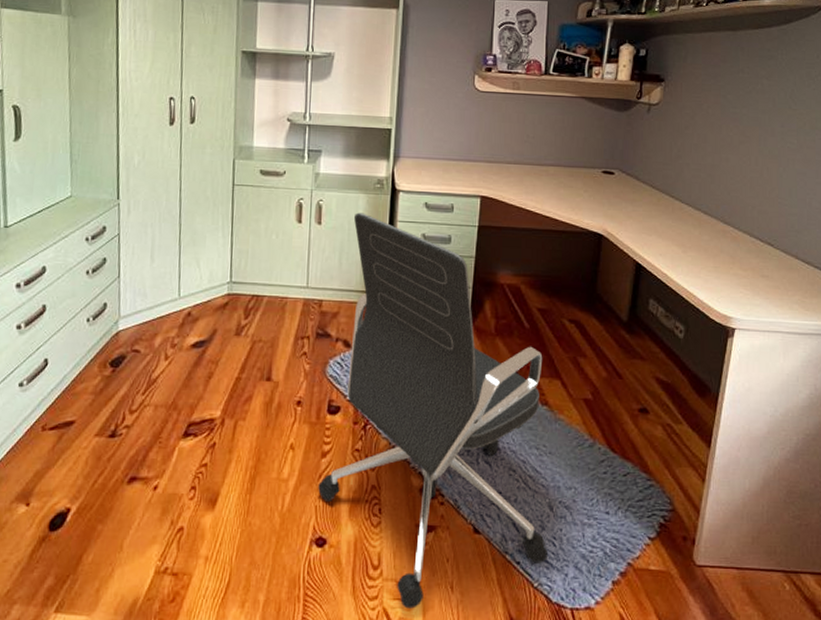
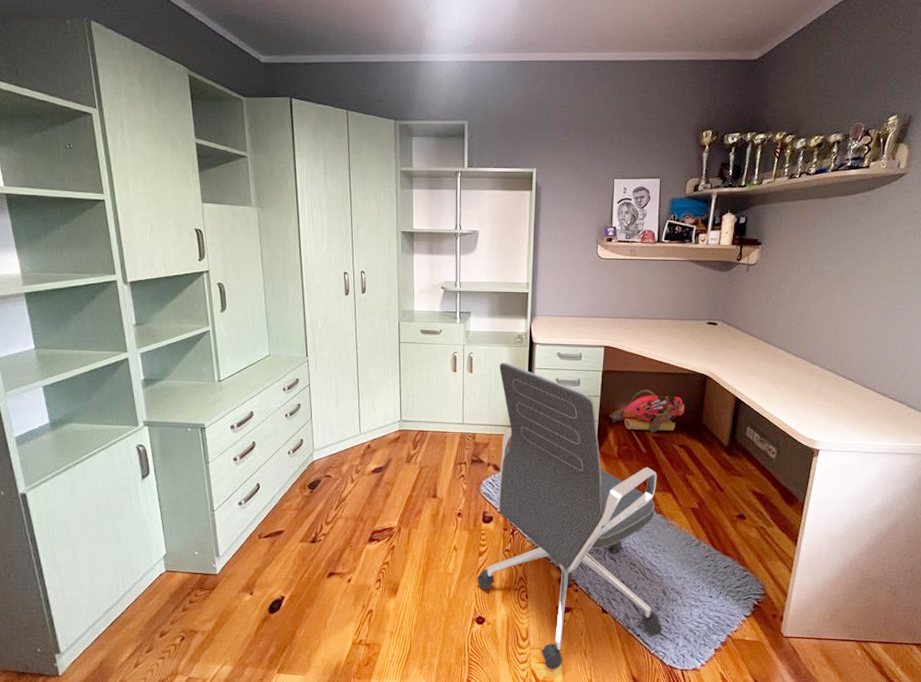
backpack: none [486,250,577,305] -> present [609,389,685,433]

